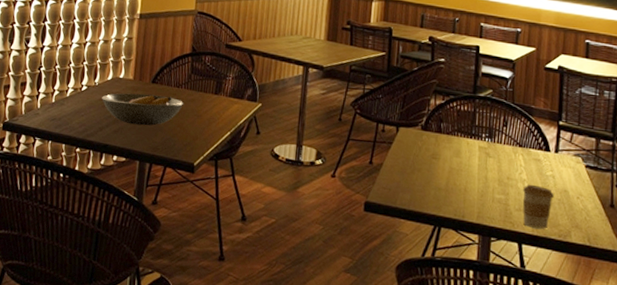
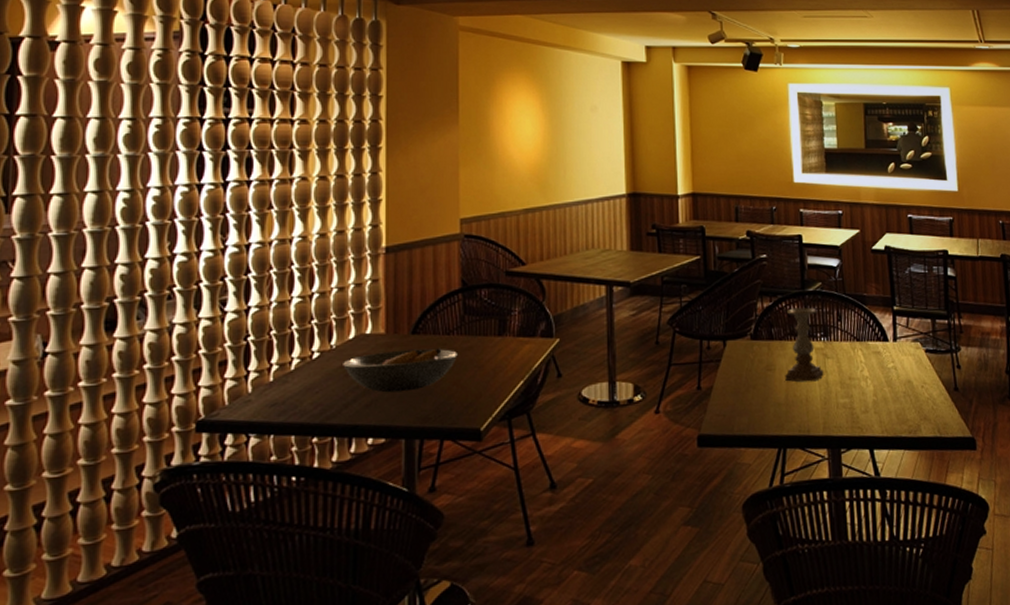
candle holder: none [448,108,485,175] -> present [785,307,824,382]
coffee cup: present [522,184,554,229] -> none [867,380,898,429]

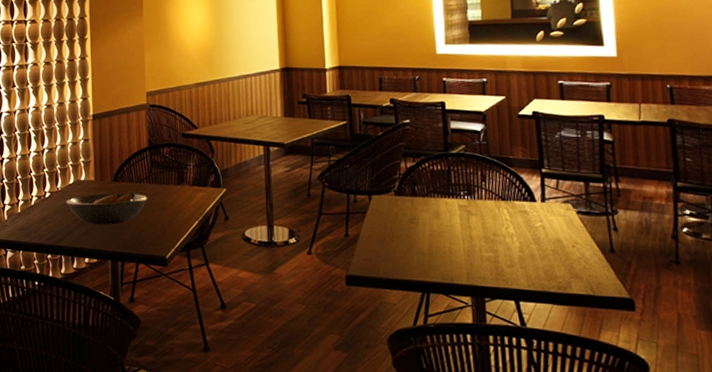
candle holder: present [785,307,824,382] -> none [428,168,468,236]

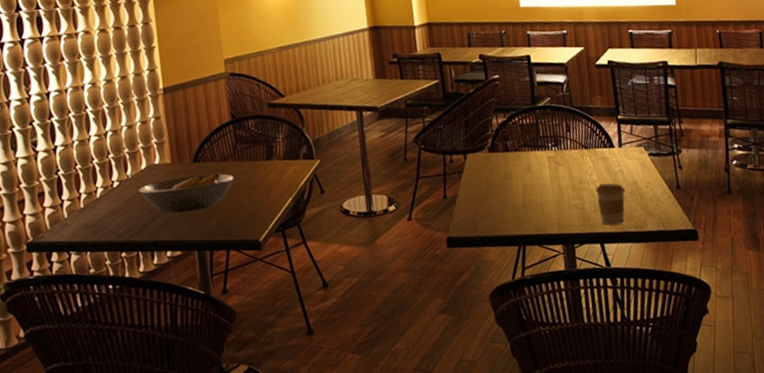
coffee cup: none [512,238,547,283] -> present [596,183,625,226]

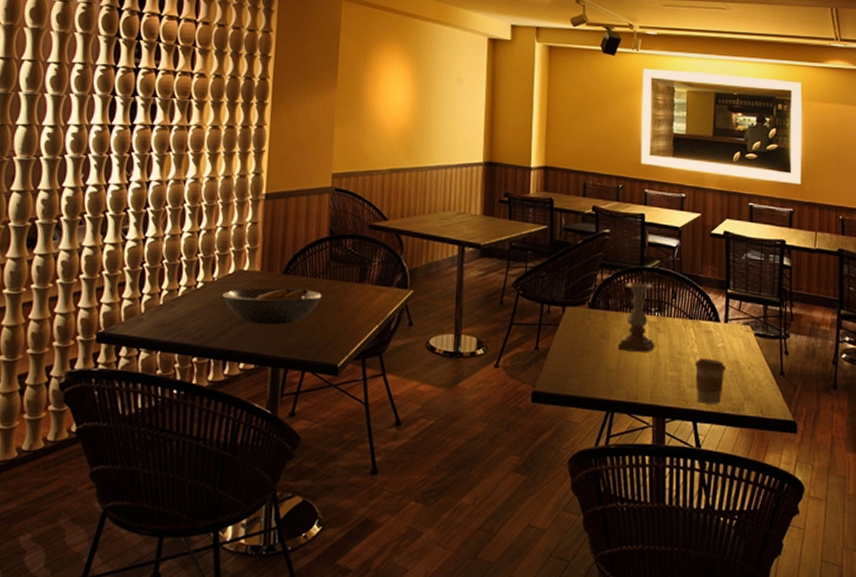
candle holder: none [520,121,556,188] -> present [618,282,655,353]

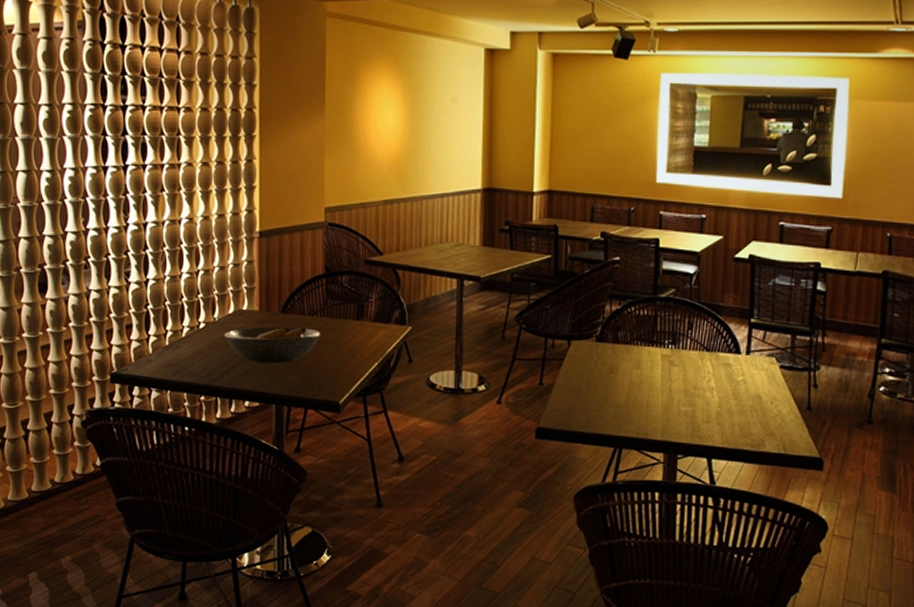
candle holder: present [618,282,655,353] -> none [627,313,668,388]
coffee cup: present [695,358,725,404] -> none [711,392,745,440]

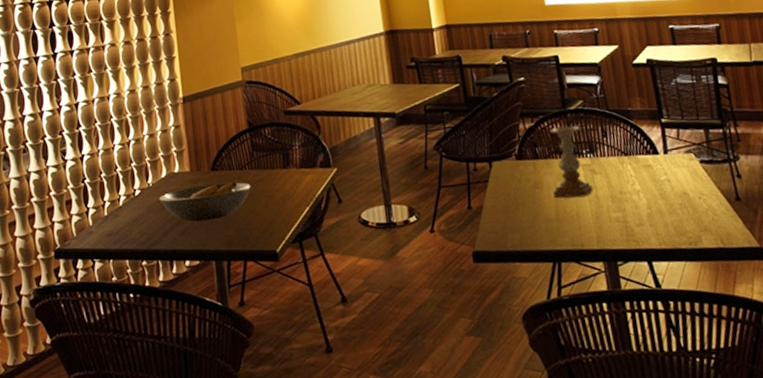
candle holder: none [627,313,668,388] -> present [550,125,593,199]

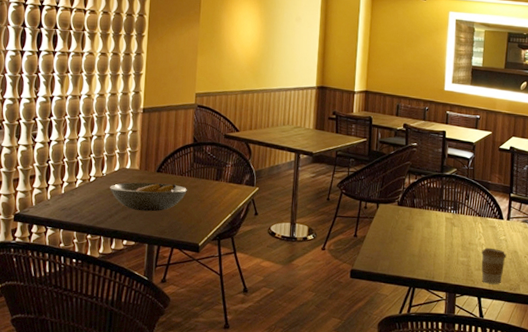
candle holder: present [550,125,593,199] -> none [420,186,450,242]
coffee cup: none [639,193,675,241] -> present [481,247,506,284]

